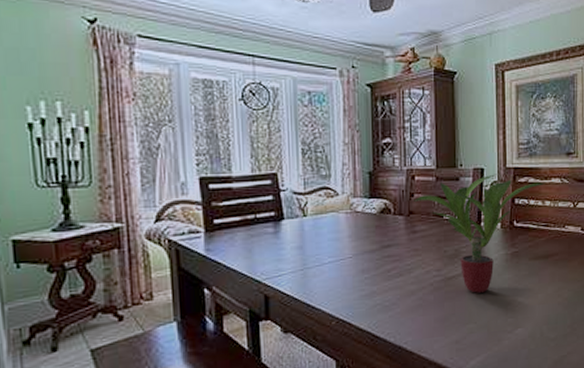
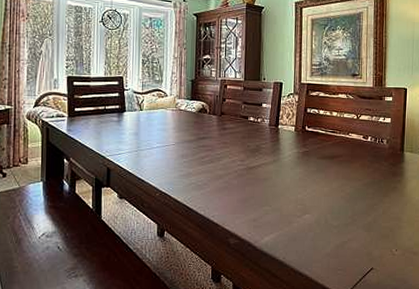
potted plant: present [414,174,545,293] -> none [225,87,333,182]

